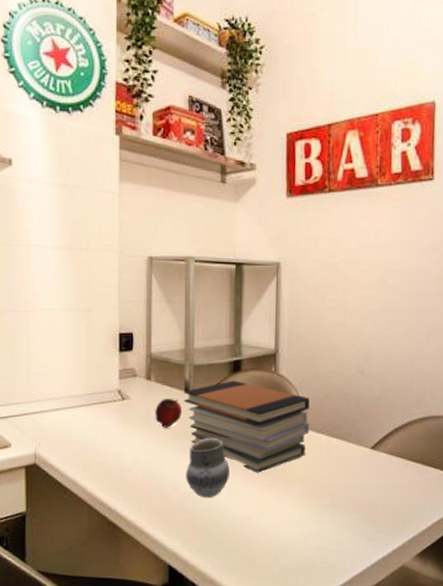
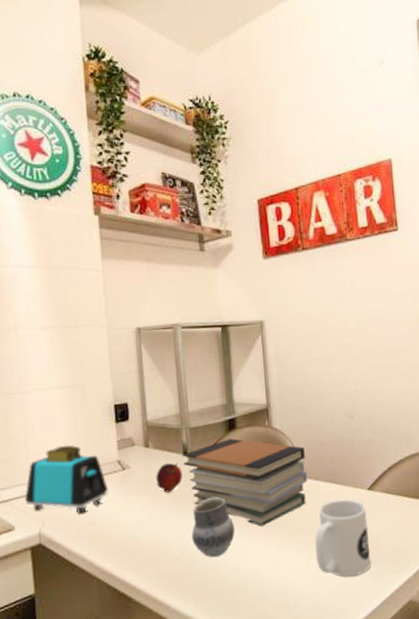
toaster: none [23,368,106,439] -> present [25,445,108,514]
mug: none [310,455,367,534] -> present [315,499,371,577]

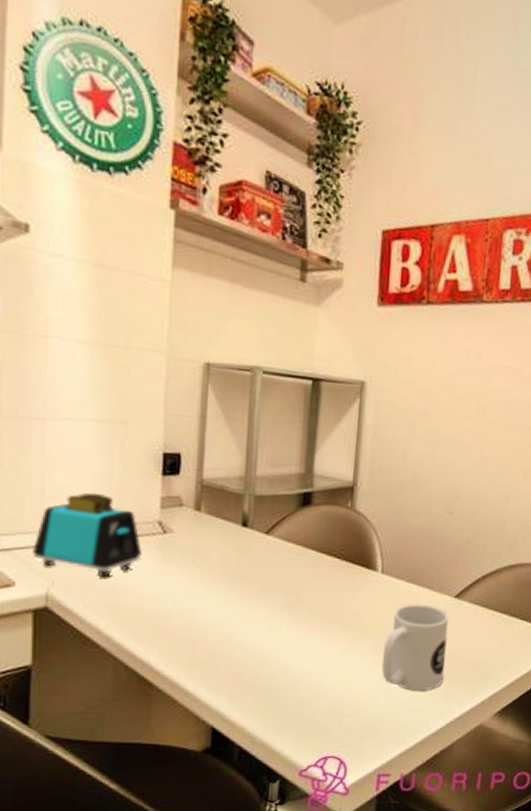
apple: present [156,462,182,493] -> none [204,532,237,568]
book stack: present [182,438,308,527] -> none [240,515,390,622]
cup: present [192,496,235,558] -> none [238,580,291,650]

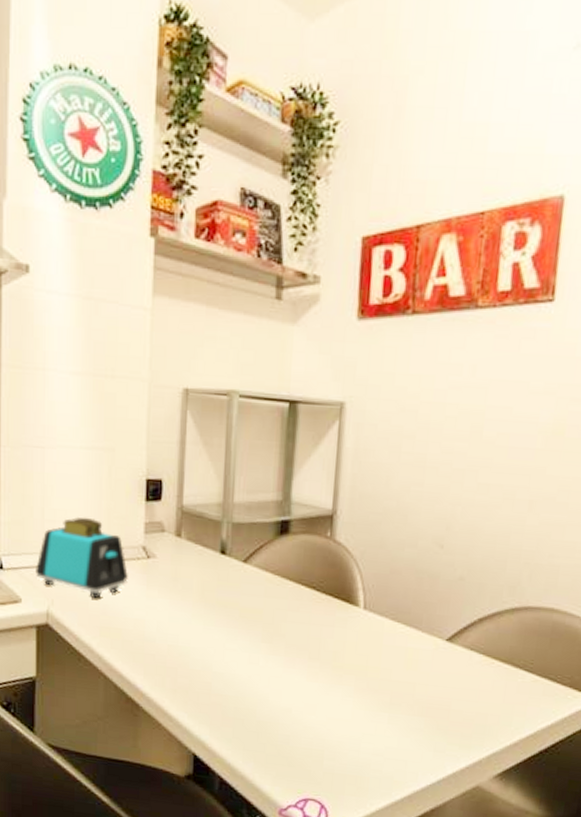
mug: present [382,604,449,691] -> none [364,644,440,741]

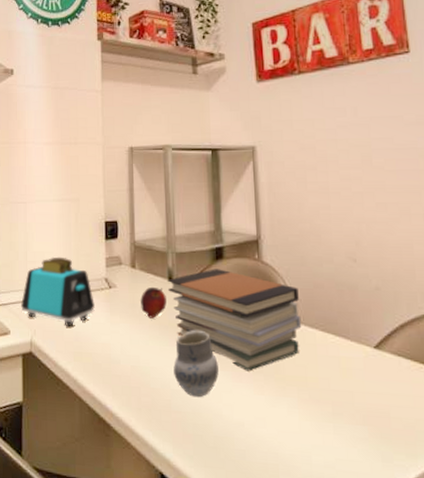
apple: none [184,559,216,595] -> present [141,286,166,319]
cup: none [217,610,270,682] -> present [174,330,219,398]
book stack: none [218,544,372,658] -> present [167,269,302,372]

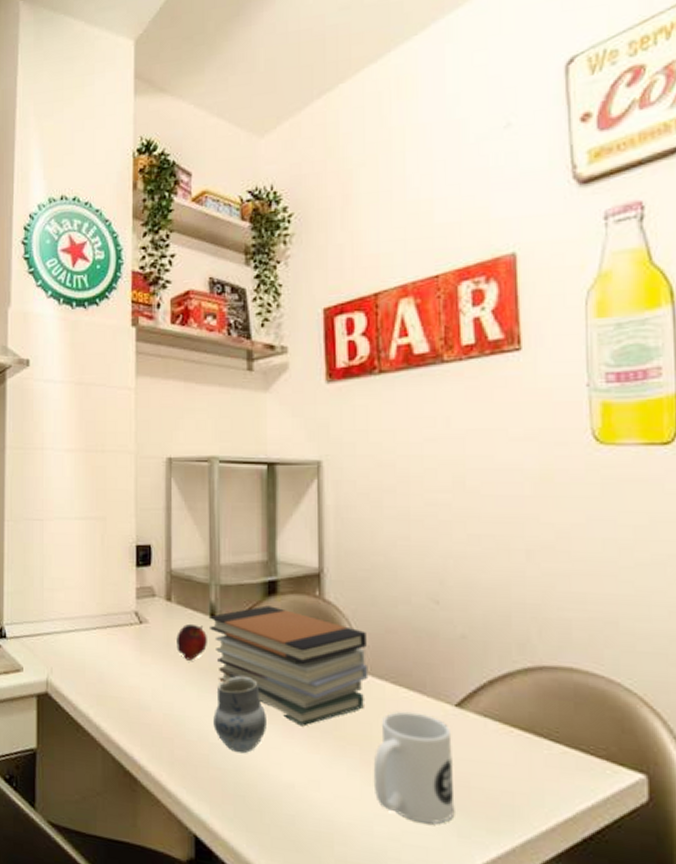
toaster: present [21,256,95,327] -> none [36,584,122,667]
mug: none [309,354,379,452] -> present [373,711,455,824]

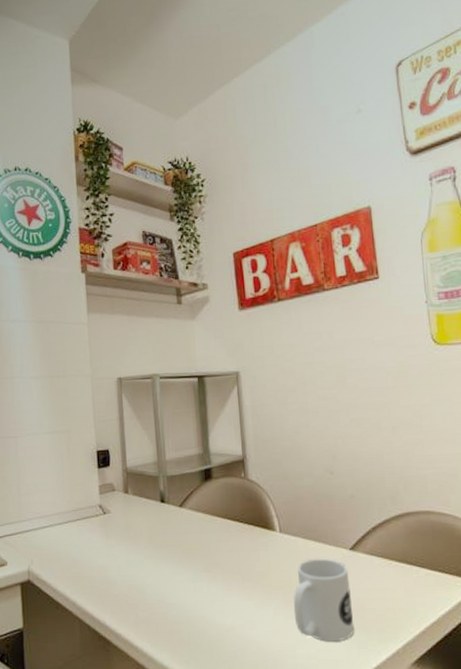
apple: present [177,623,207,661] -> none [134,509,160,539]
book stack: present [208,605,369,727] -> none [159,488,285,580]
cup: present [213,675,266,754] -> none [168,546,211,608]

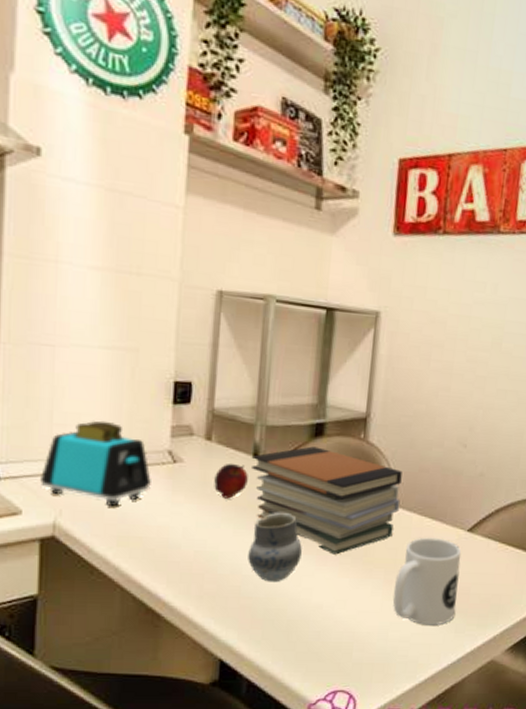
toaster: none [16,487,90,554] -> present [40,420,151,507]
apple: none [134,509,160,539] -> present [214,463,248,499]
book stack: none [159,488,285,580] -> present [251,446,402,555]
cup: none [168,546,211,608] -> present [248,512,302,583]

